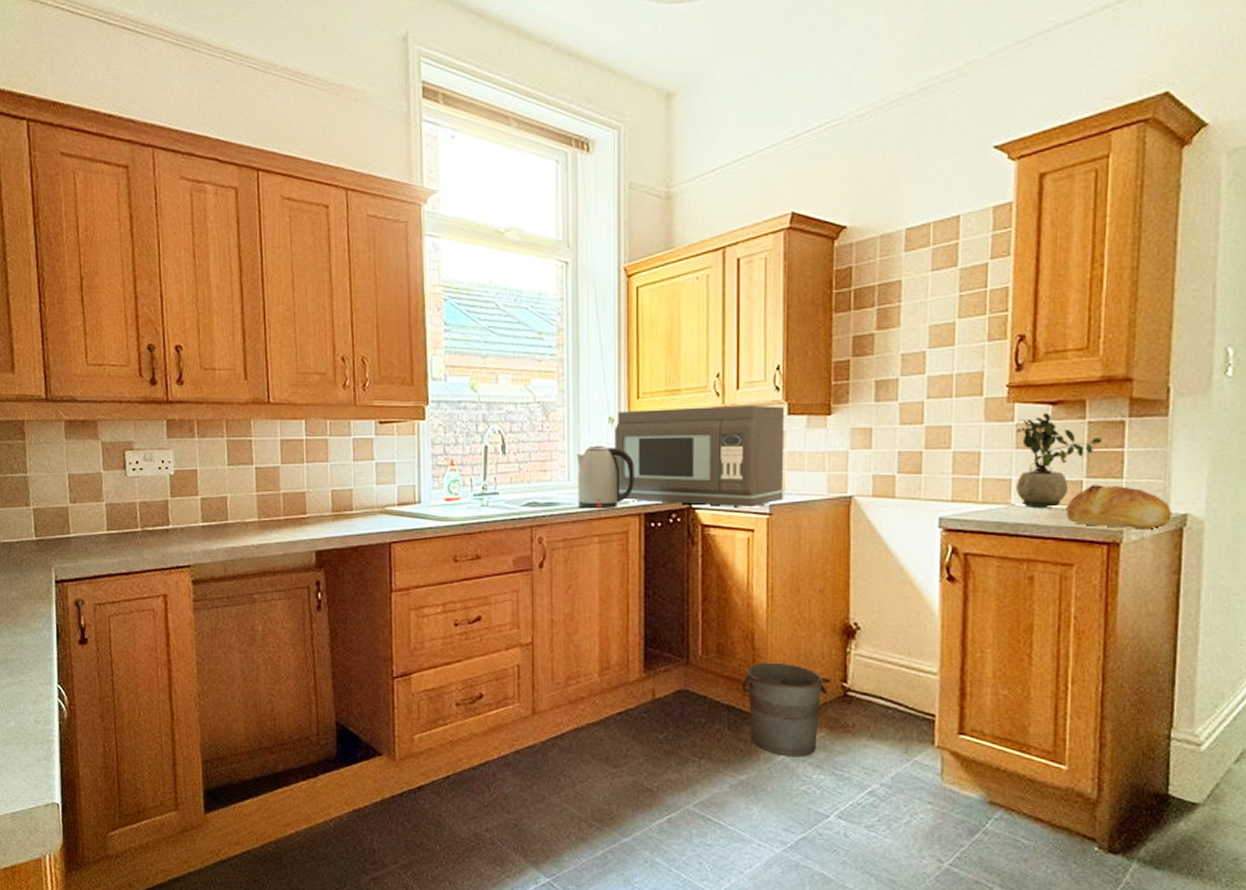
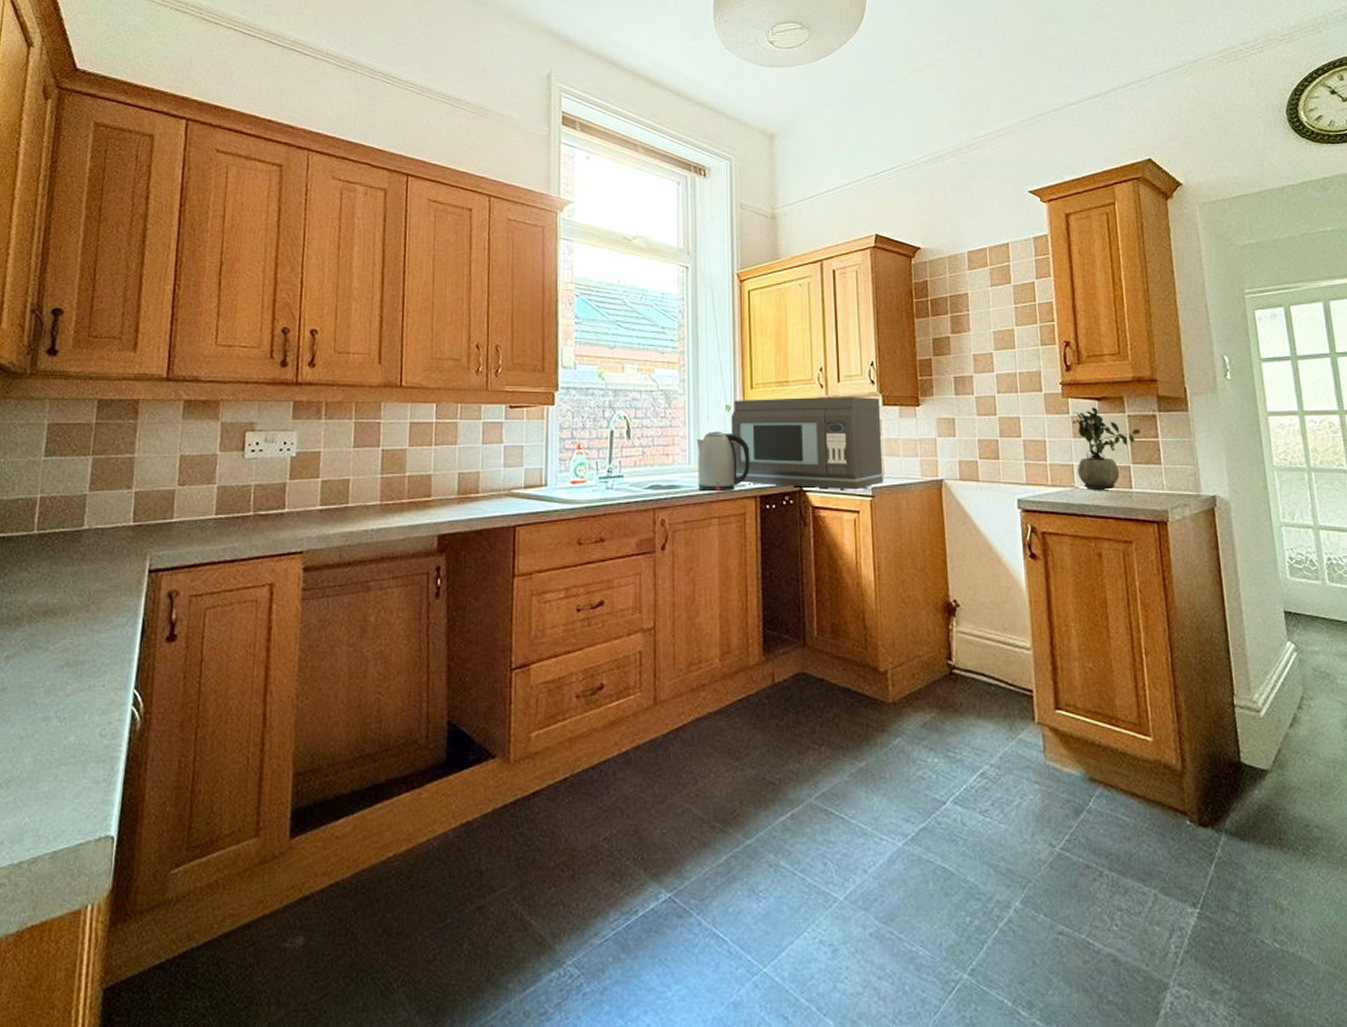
bucket: present [741,662,832,758] -> none [855,641,938,740]
bread: present [1066,485,1172,530] -> none [1120,470,1204,510]

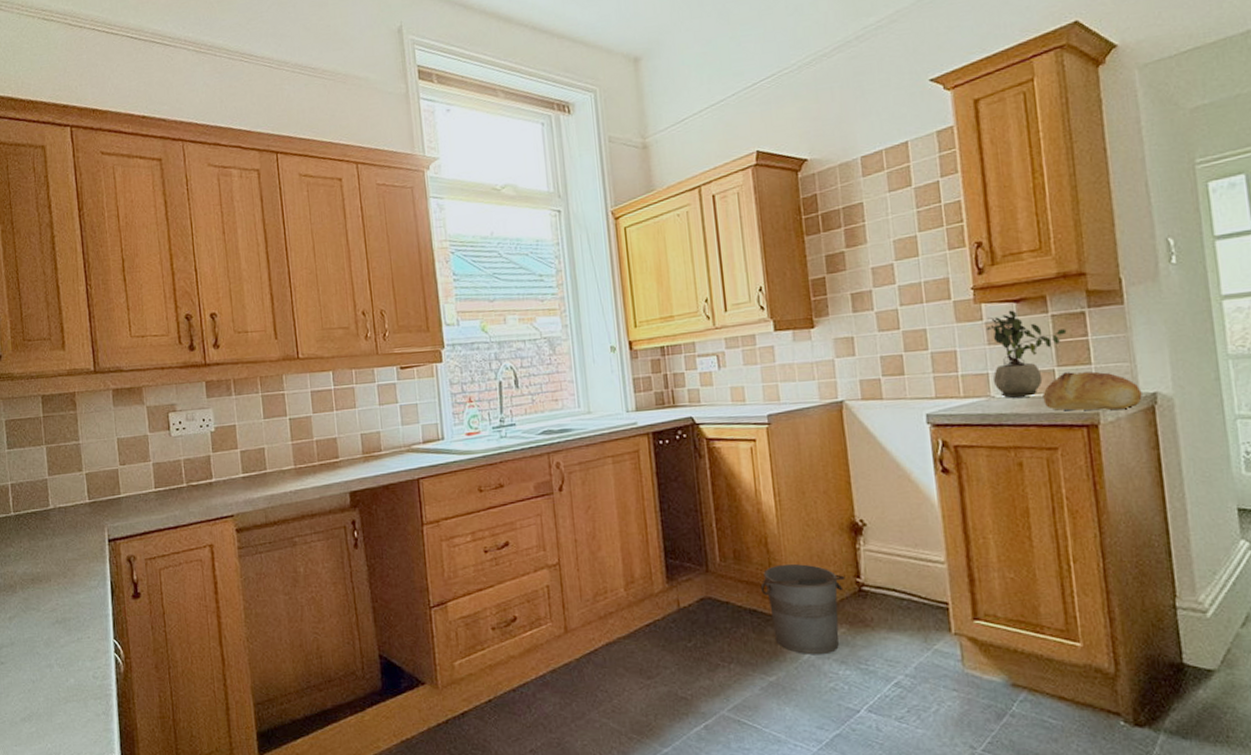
kettle: present [696,431,750,492] -> none [584,372,640,433]
microwave: present [731,396,884,490] -> none [617,323,780,422]
bucket: none [855,641,938,740] -> present [760,563,846,655]
bread: none [1120,470,1204,510] -> present [1043,371,1142,411]

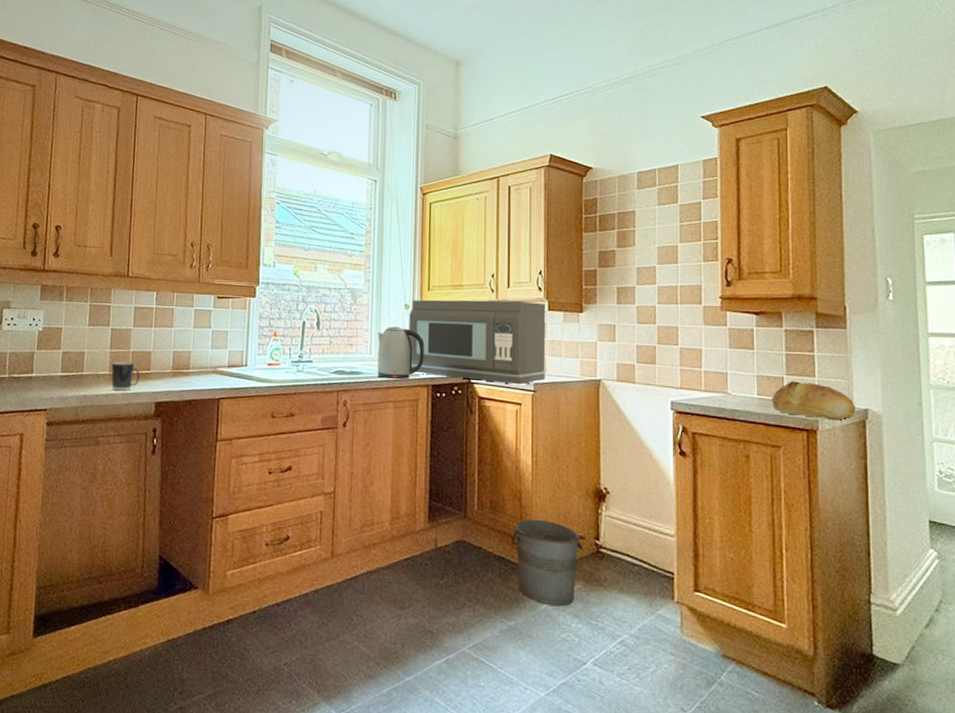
mug: none [295,452,329,485] -> present [111,361,140,391]
kettle: none [584,372,640,433] -> present [377,326,425,380]
microwave: none [617,323,780,422] -> present [408,299,546,385]
potted plant: present [985,310,1067,398] -> none [728,320,797,398]

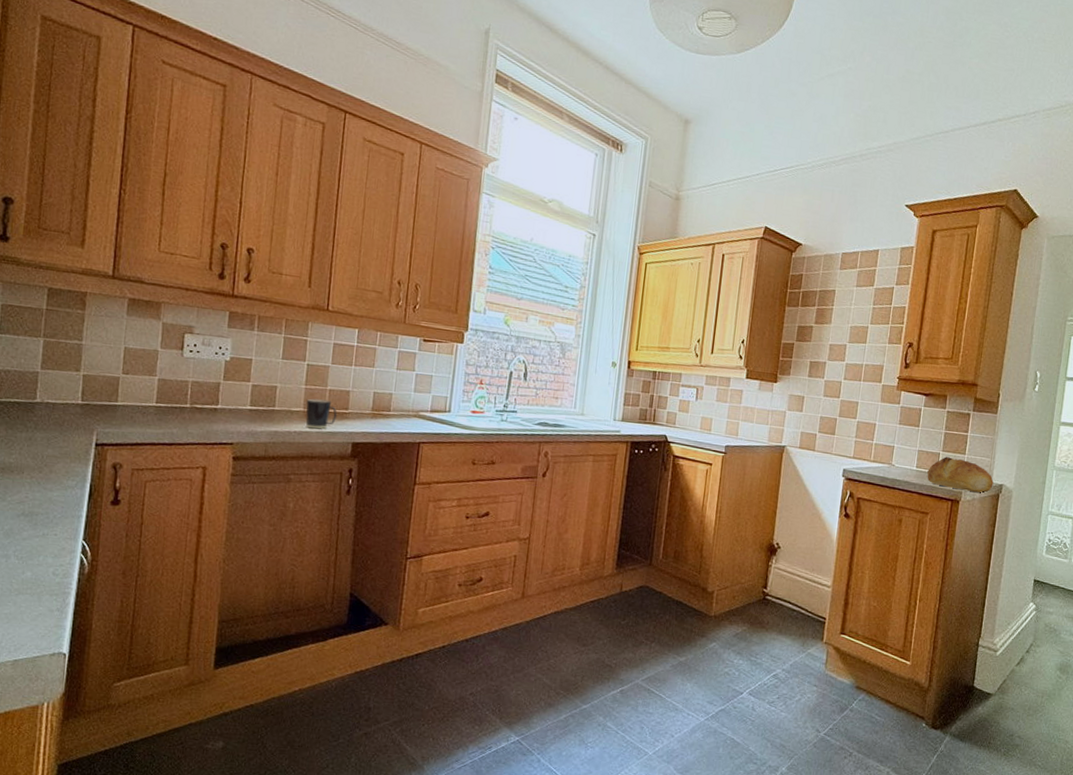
kettle: present [377,326,425,380] -> none [579,382,628,436]
microwave: present [408,299,546,385] -> none [613,358,745,447]
bucket: present [510,519,586,607] -> none [689,568,756,646]

